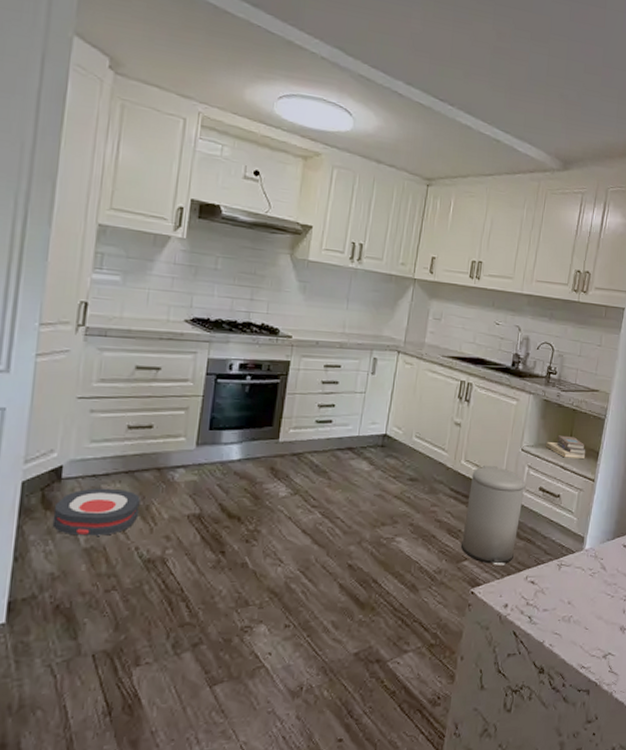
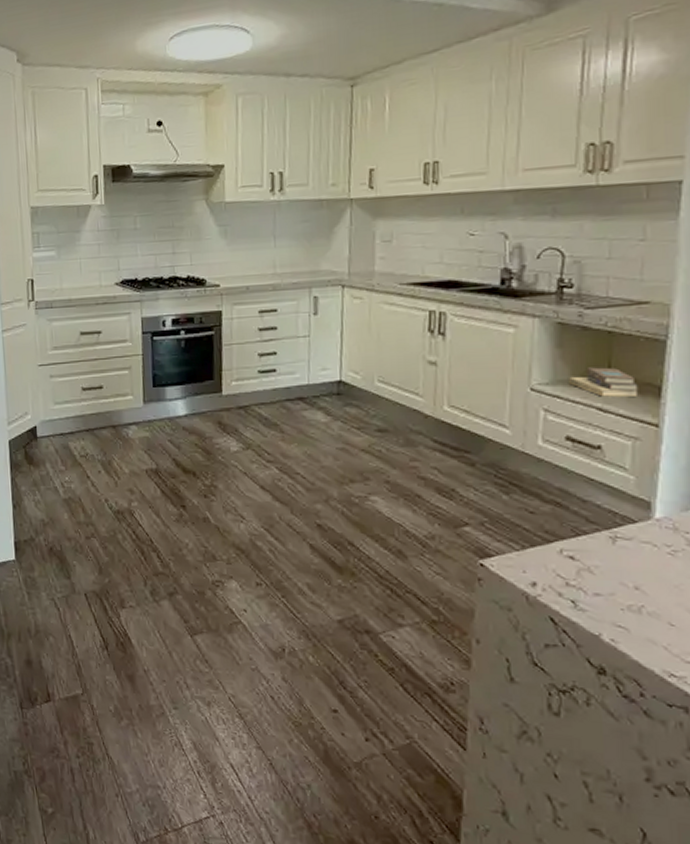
robot vacuum: present [52,488,140,536] -> none [35,445,104,488]
pedal bin: present [461,466,526,567] -> none [458,411,544,536]

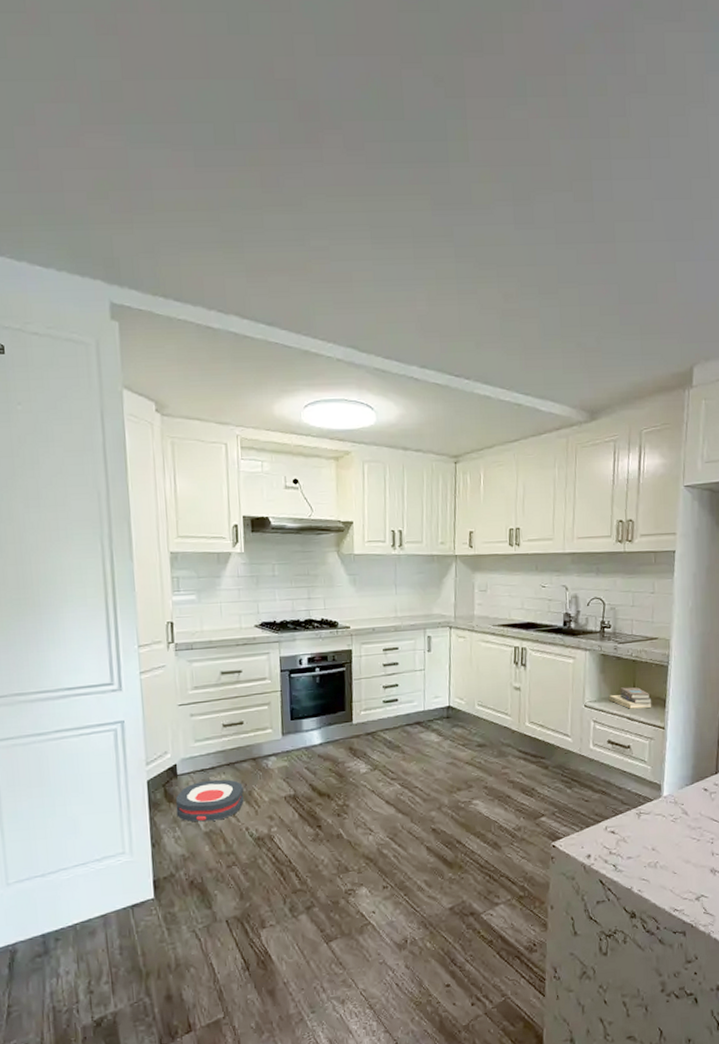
robot vacuum: none [35,445,104,488] -> present [175,779,244,822]

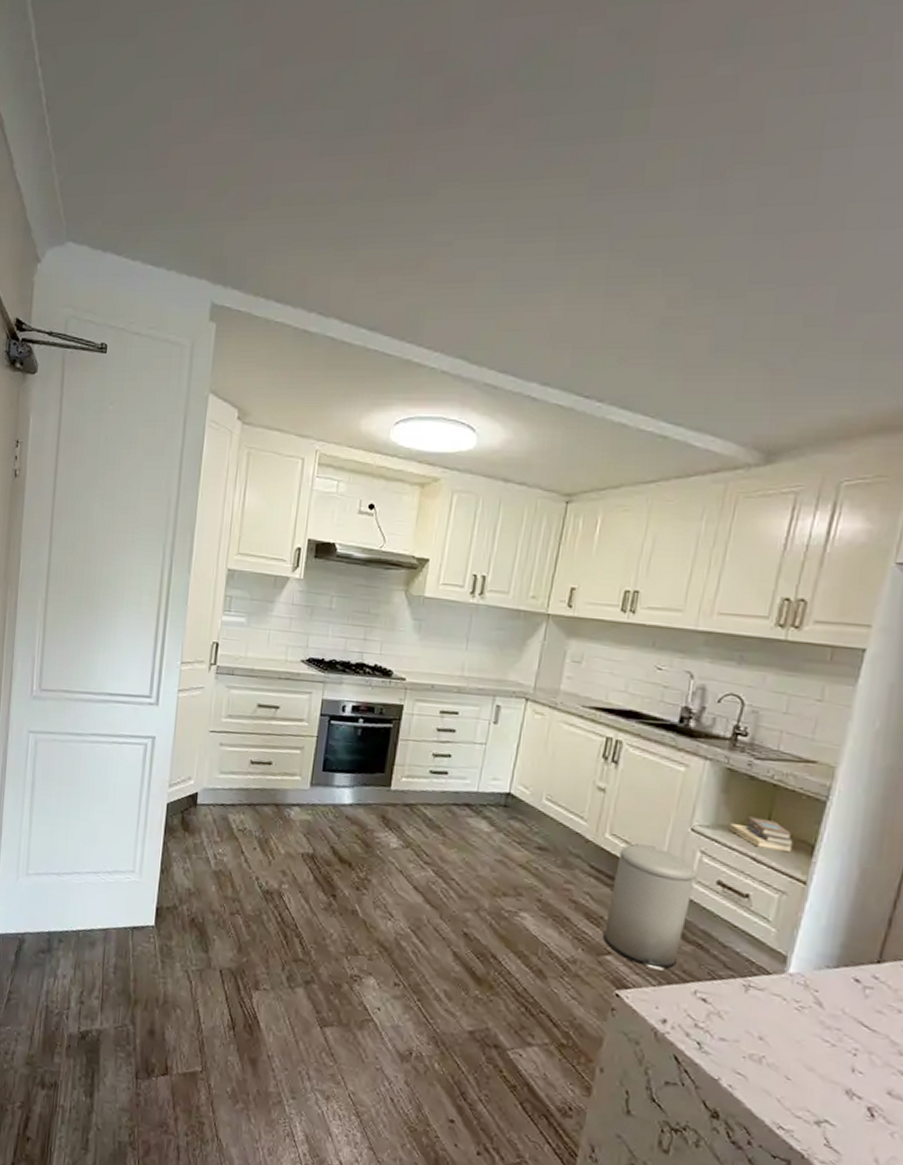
robot vacuum: present [175,779,244,822] -> none [189,816,261,862]
pedal bin: none [536,724,594,820] -> present [603,843,697,972]

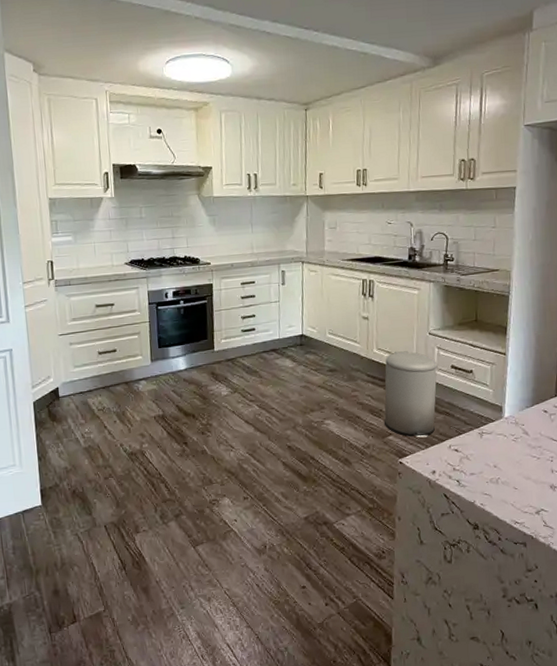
books: present [729,816,794,852] -> none [452,315,494,336]

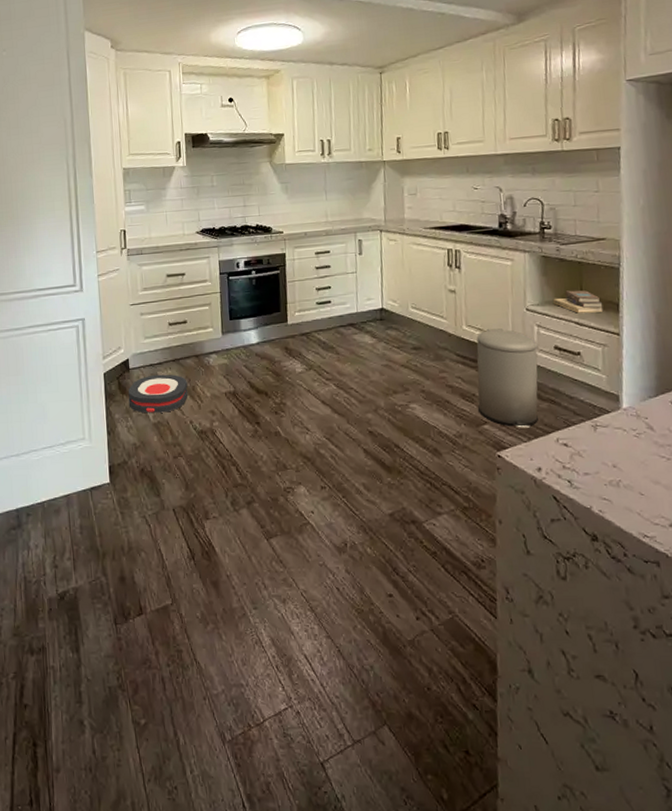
robot vacuum: none [58,401,119,439] -> present [128,374,188,413]
books: none [452,315,494,336] -> present [553,290,604,313]

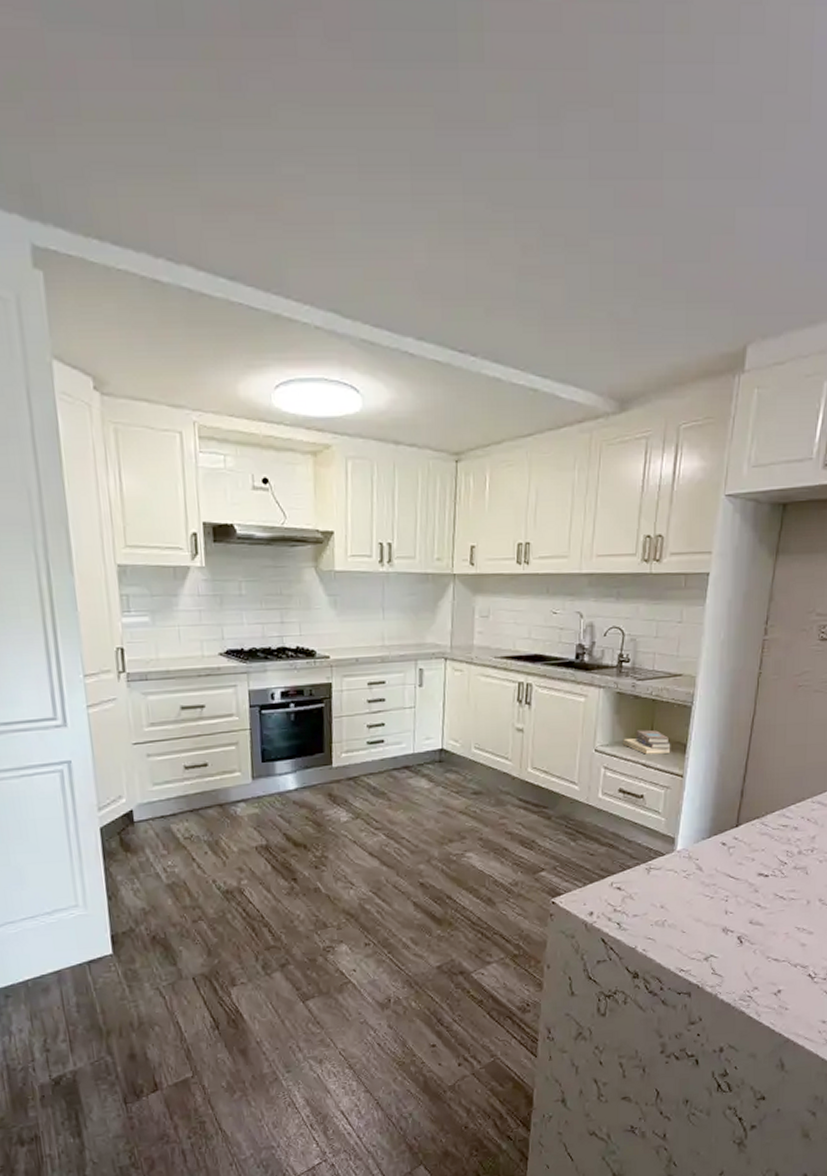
robot vacuum: present [128,374,188,413] -> none [132,827,210,873]
pedal bin: present [476,328,538,429] -> none [537,771,603,875]

